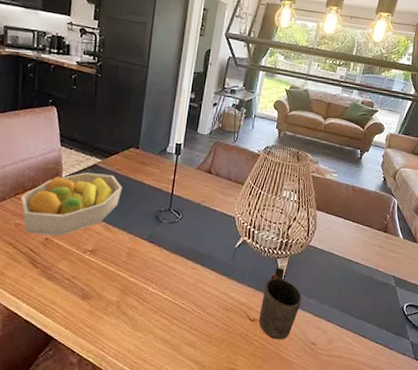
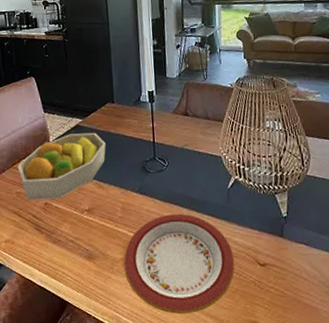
plate: none [118,264,228,357] -> present [123,213,235,314]
mug: present [258,267,302,340] -> none [268,204,313,285]

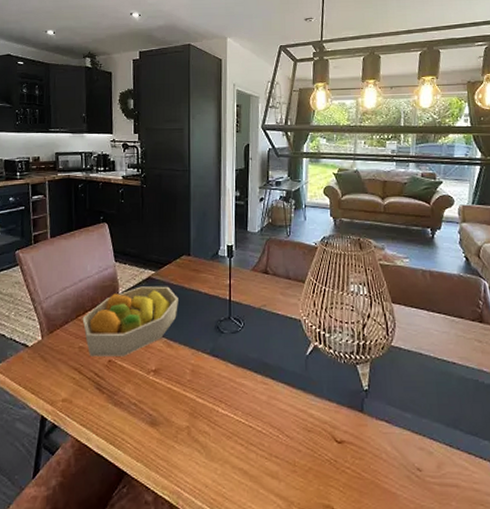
plate: present [123,213,235,314] -> none [189,380,310,492]

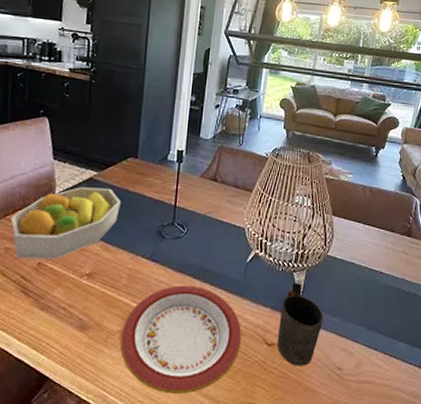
plate: none [189,380,310,492] -> present [120,285,242,394]
mug: none [346,375,395,466] -> present [277,282,324,366]

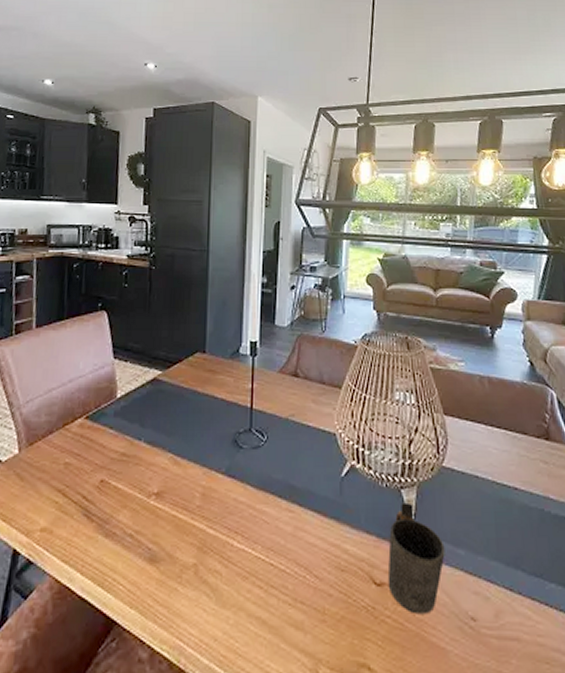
fruit bowl: present [10,187,121,259] -> none [70,389,189,475]
plate: present [120,285,242,394] -> none [196,506,343,647]

